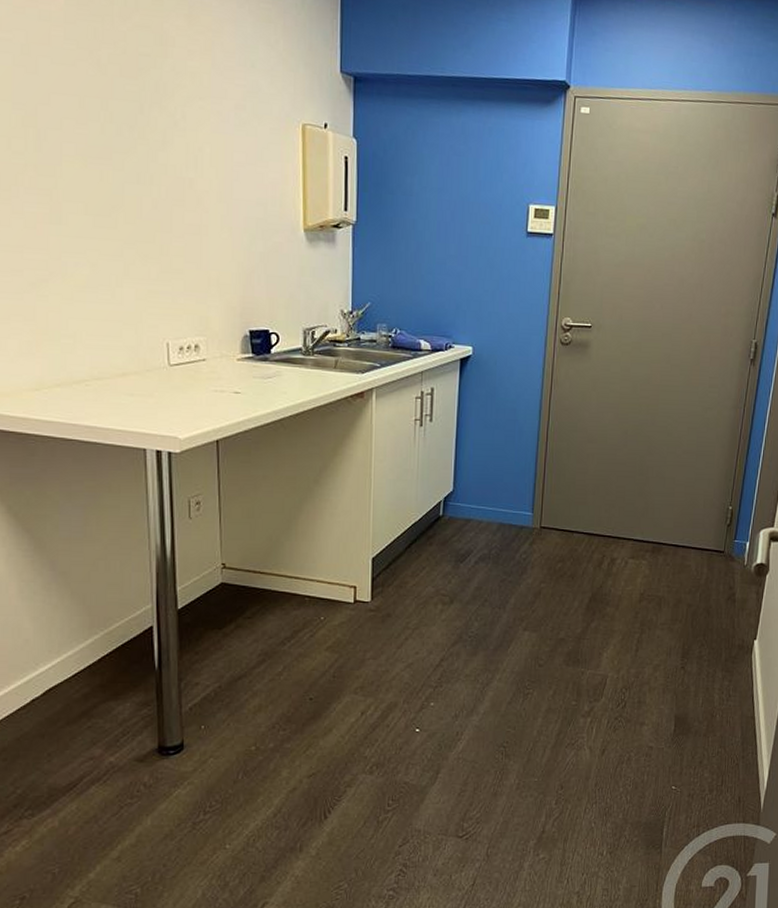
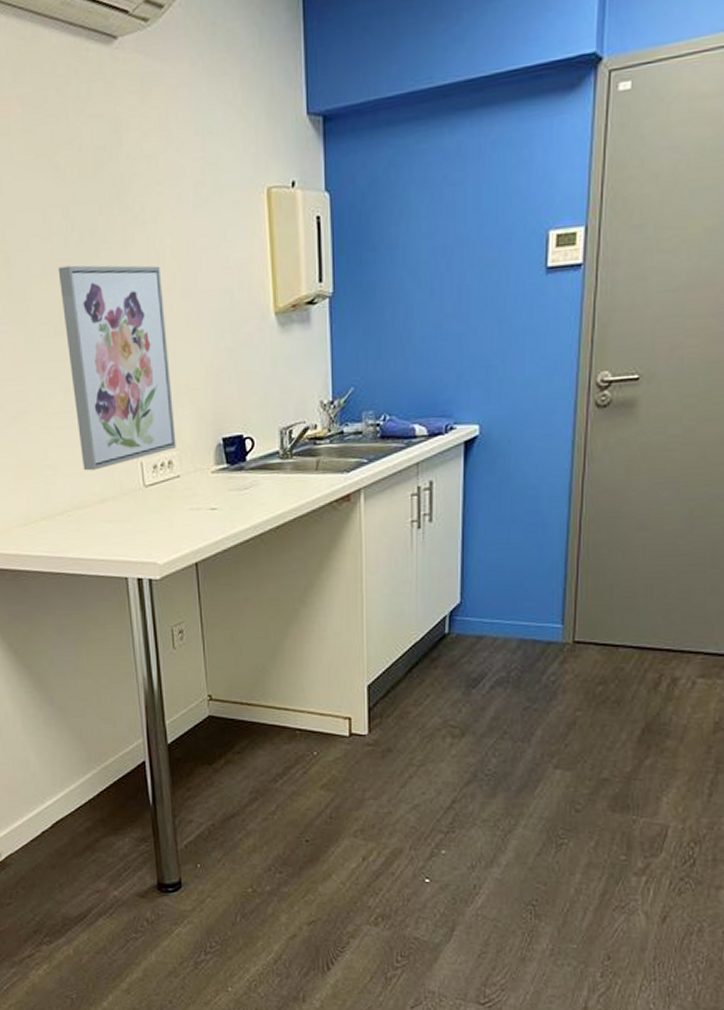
wall art: none [92,151,204,345] -> present [58,265,176,471]

